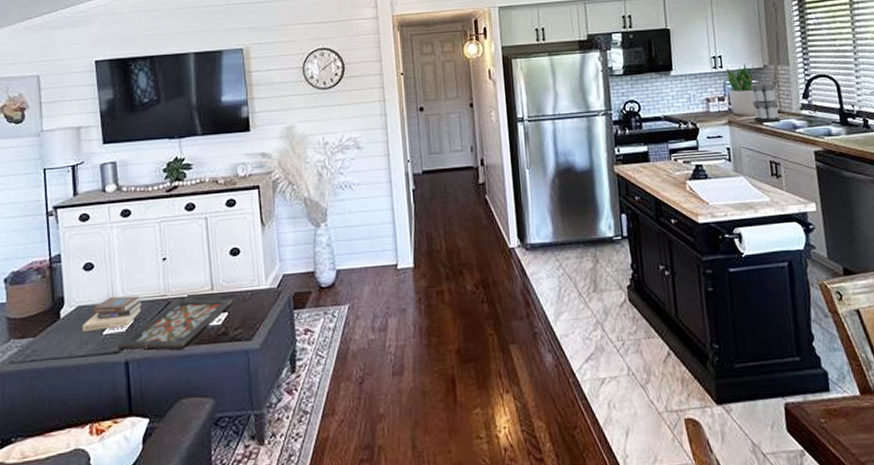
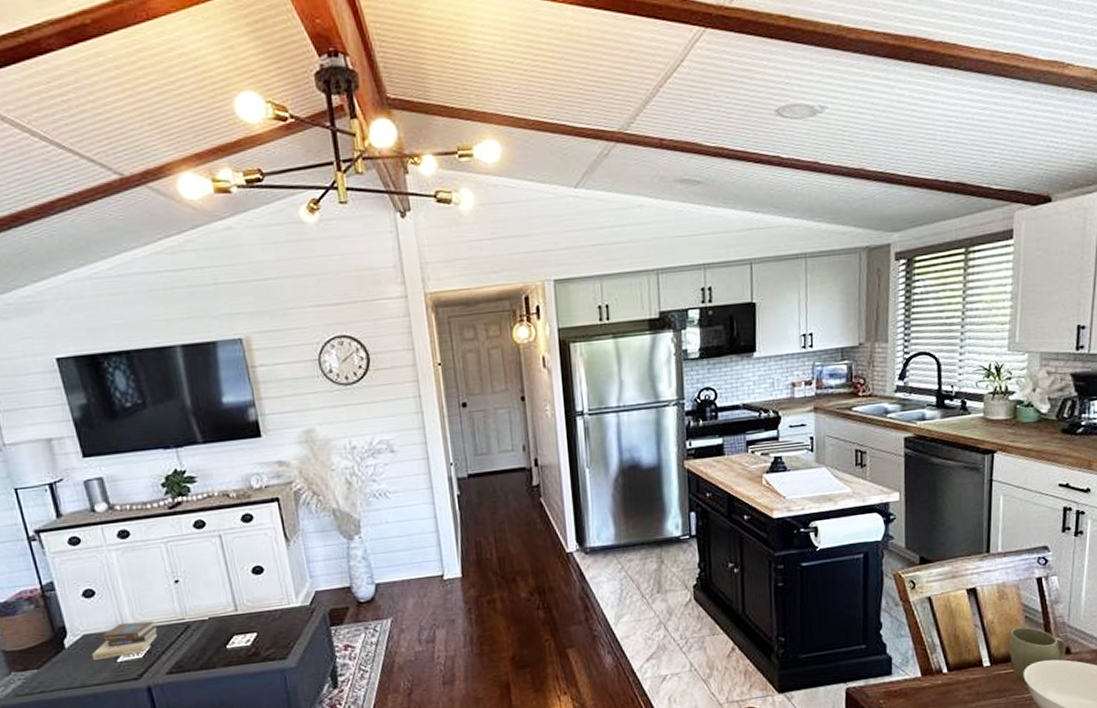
decorative tray: present [117,299,234,350] -> none [135,619,262,676]
planter: present [726,64,757,117] -> none [816,341,849,403]
spice rack: present [750,78,781,123] -> none [842,358,872,408]

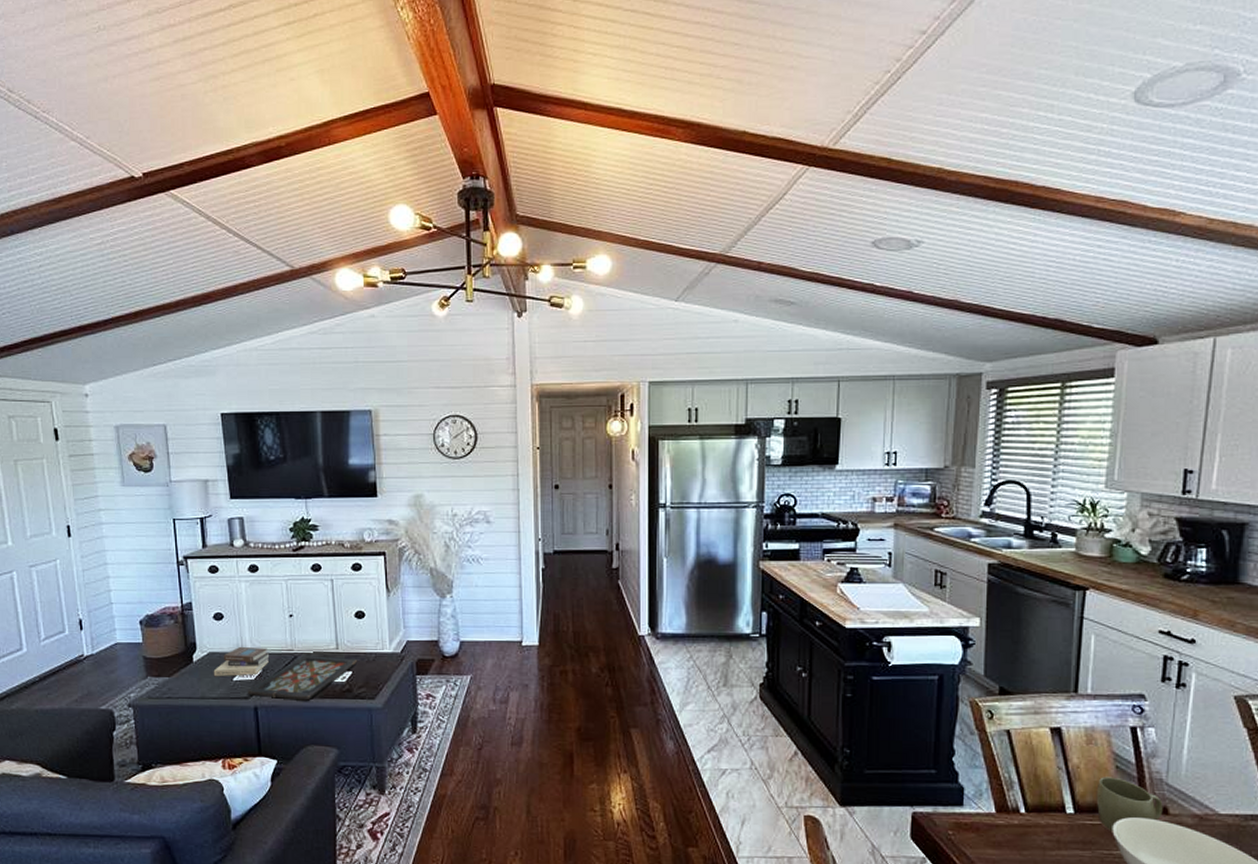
decorative tray: none [135,619,262,676] -> present [247,655,358,701]

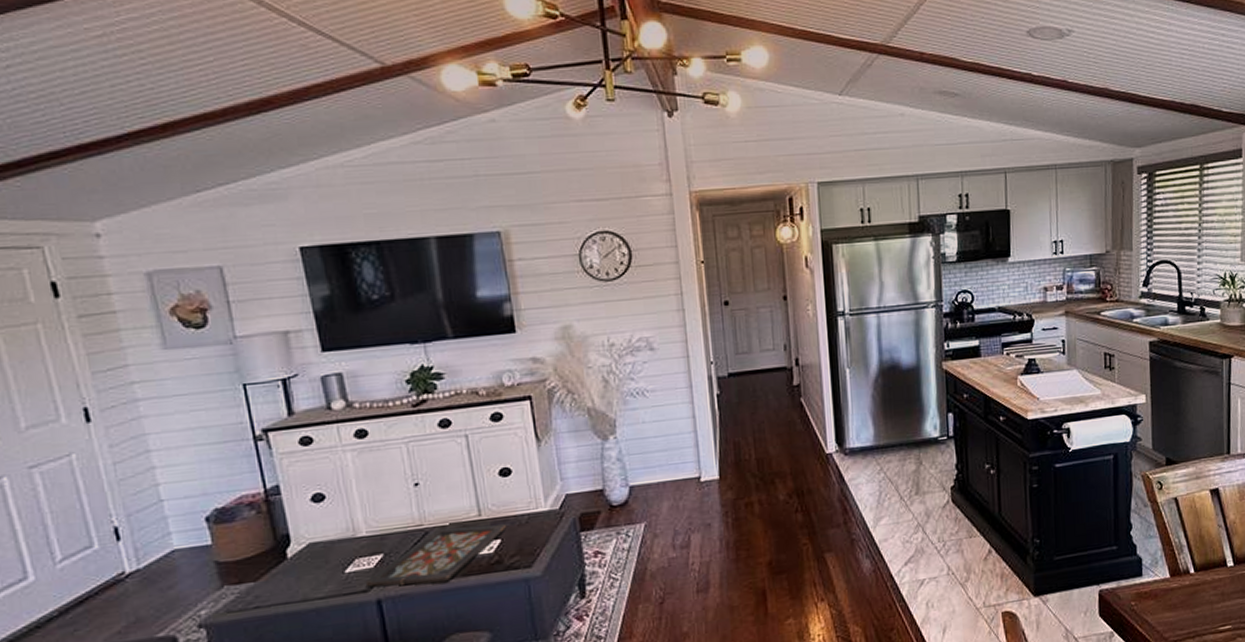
books: present [213,646,270,677] -> none [316,527,393,573]

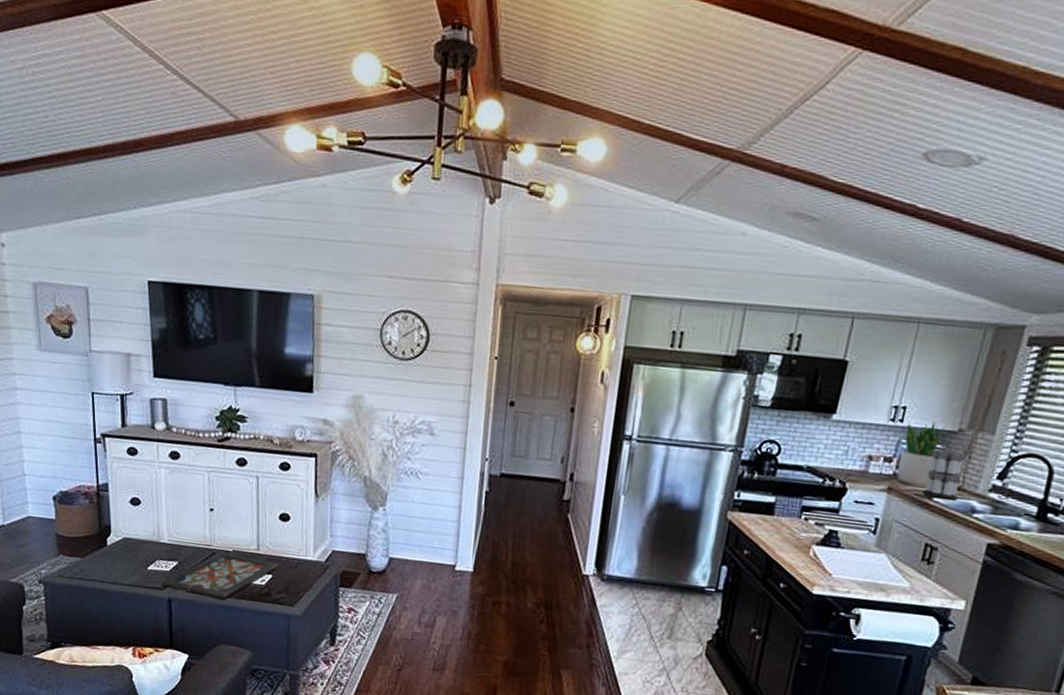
planter: none [1067,249,1096,307] -> present [896,422,947,489]
spice rack: none [1091,264,1119,313] -> present [922,444,966,501]

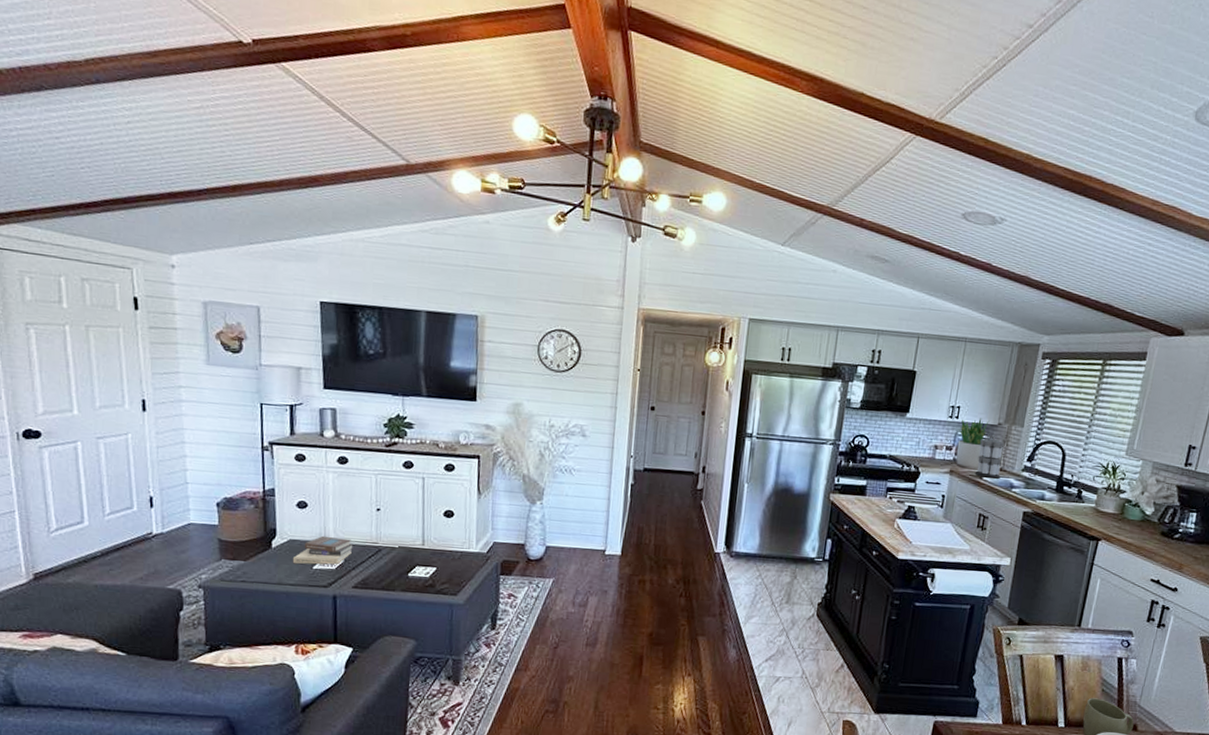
books: none [127,535,187,567] -> present [292,535,354,565]
decorative tray: present [161,552,279,600] -> none [326,549,443,593]

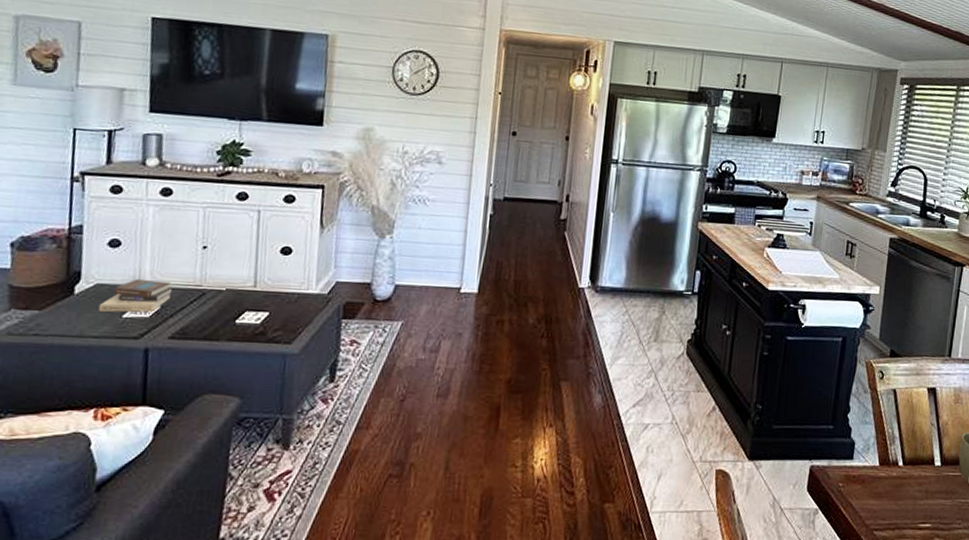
planter: present [956,418,990,470] -> none [822,143,853,196]
spice rack: present [975,435,1004,480] -> none [841,160,868,205]

